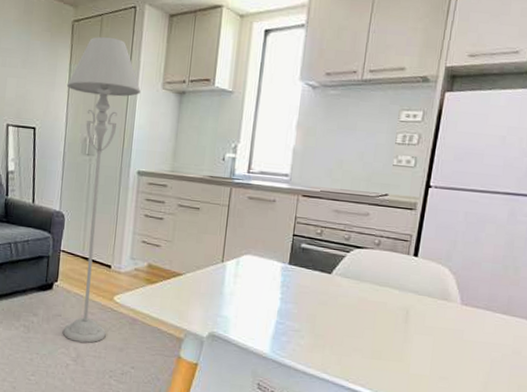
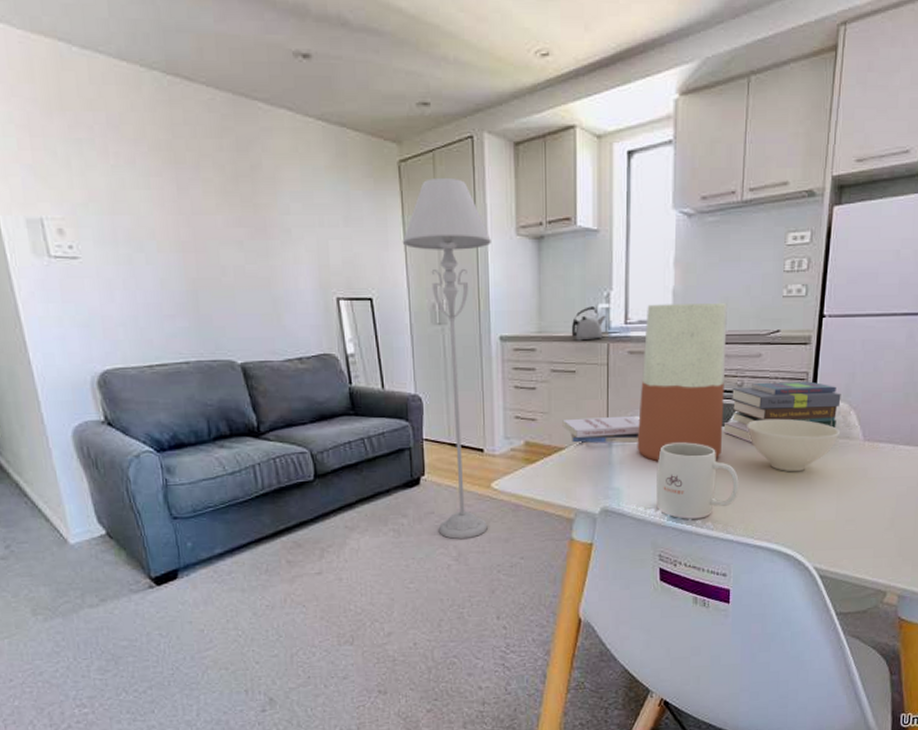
books: none [182,249,252,278] -> present [562,415,640,443]
kettle: none [199,154,233,184] -> present [571,306,607,341]
vase: none [247,158,341,303] -> present [637,303,727,462]
mug: none [259,282,340,356] -> present [656,442,740,519]
books: none [328,238,442,292] -> present [723,381,841,443]
bowl: none [350,272,440,325] -> present [747,418,841,472]

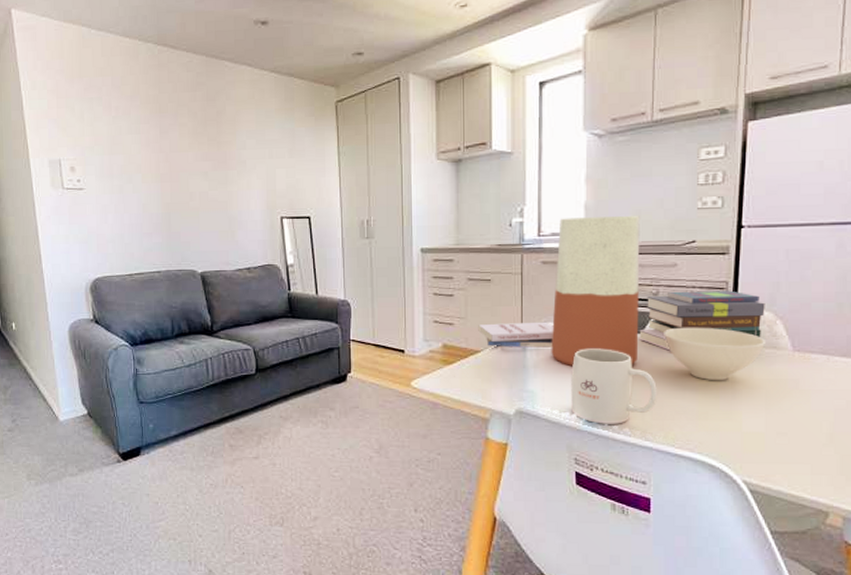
floor lamp: present [402,177,491,540] -> none [337,113,414,434]
kettle: present [571,306,607,341] -> none [486,221,521,252]

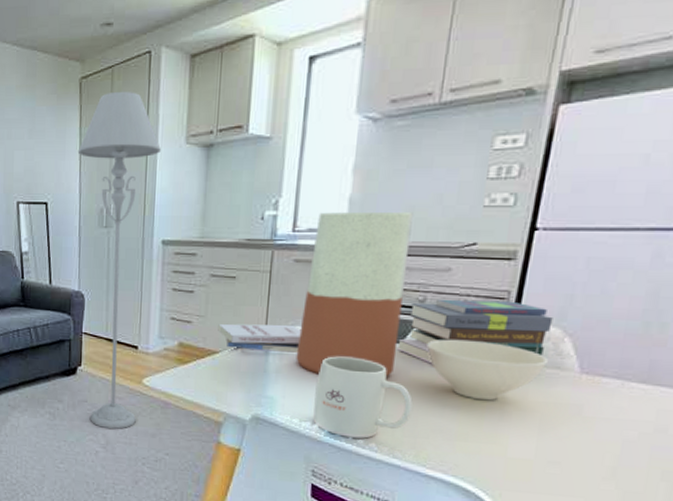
floor lamp: none [337,113,414,434] -> present [77,91,161,429]

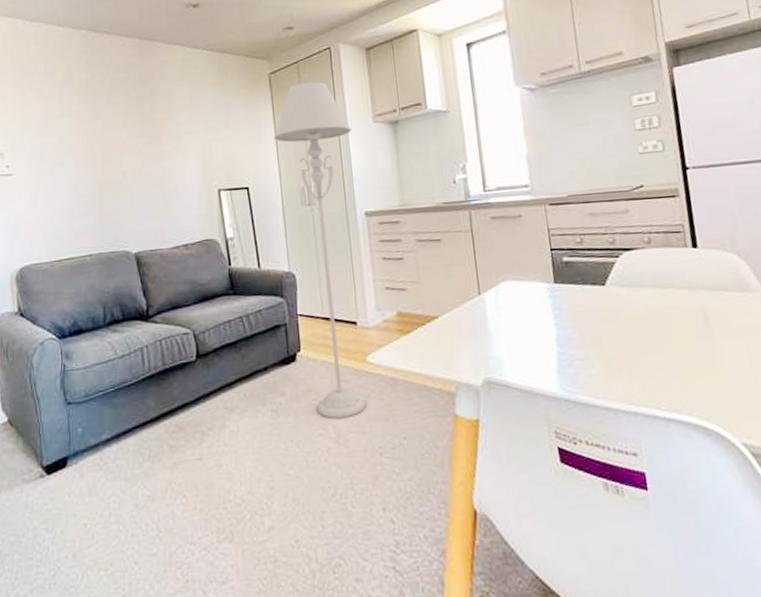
books: present [218,323,301,353] -> none [432,280,514,311]
vase: present [296,212,413,377] -> none [503,164,605,327]
mug: present [313,356,414,439] -> none [536,304,634,389]
books: present [397,299,553,364] -> none [601,233,729,302]
bowl: present [426,339,549,401] -> none [627,274,736,332]

